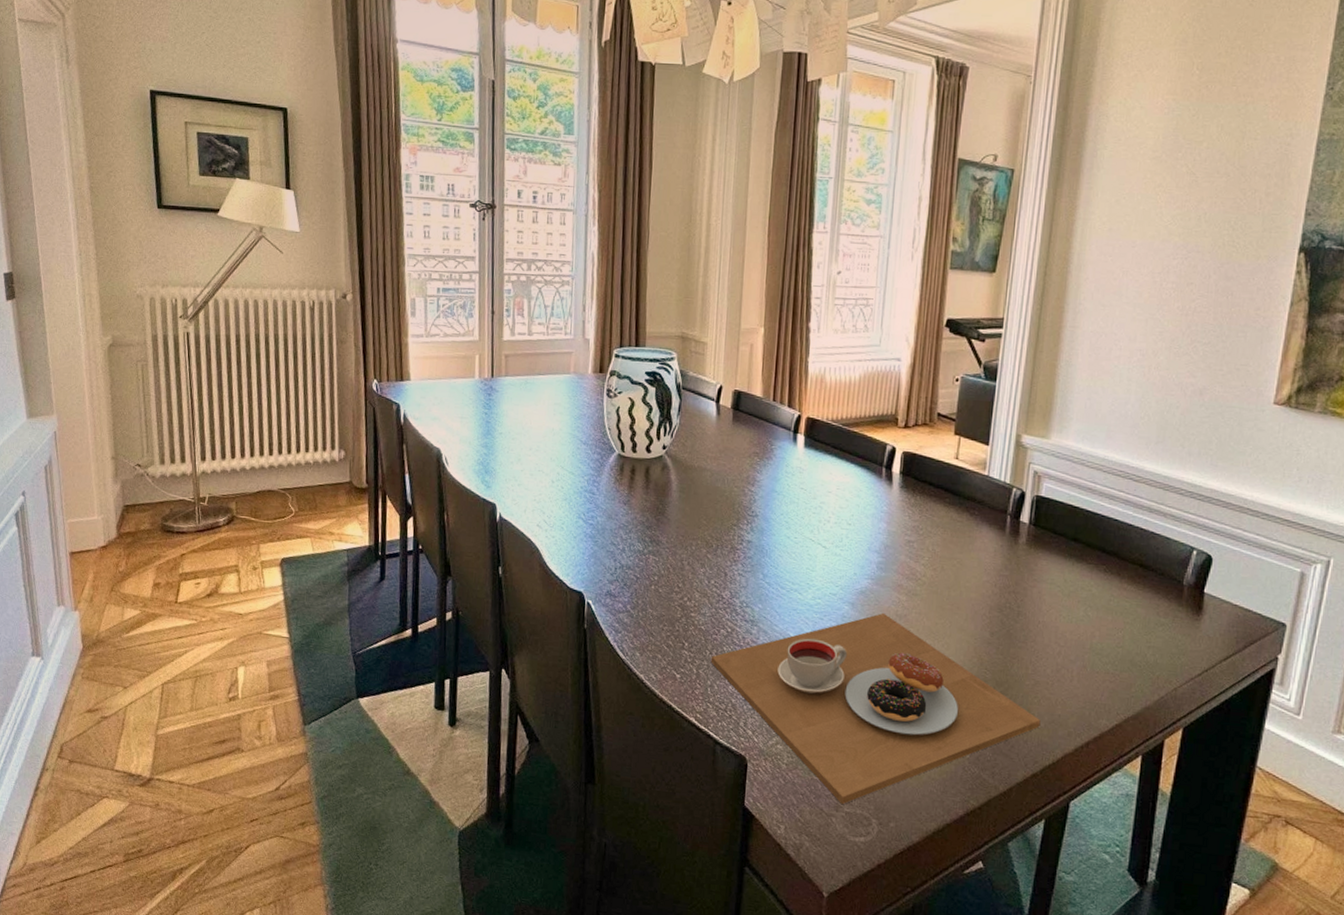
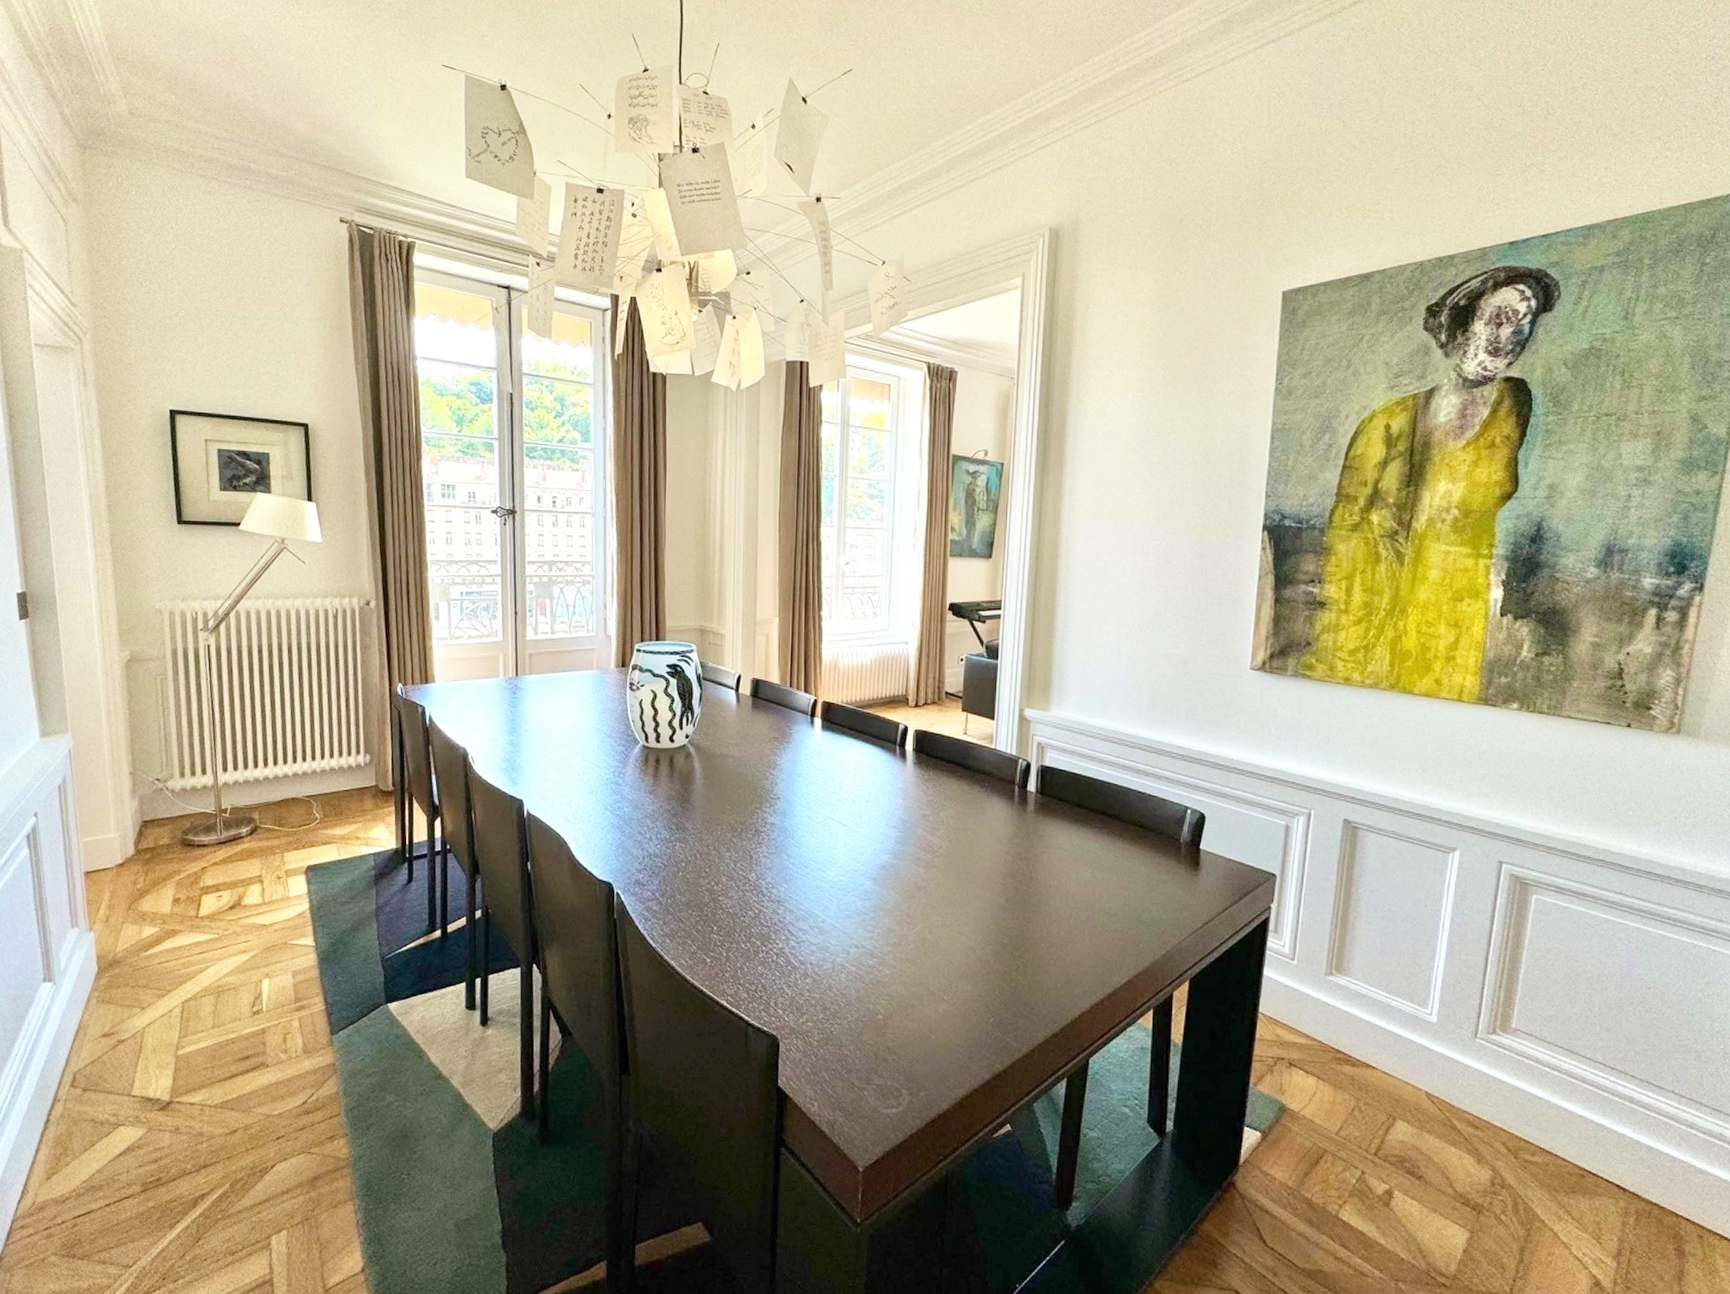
place setting: present [710,612,1041,804] -> none [739,885,1057,1077]

